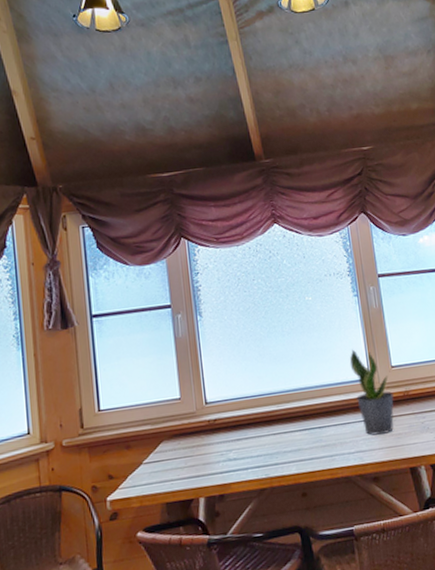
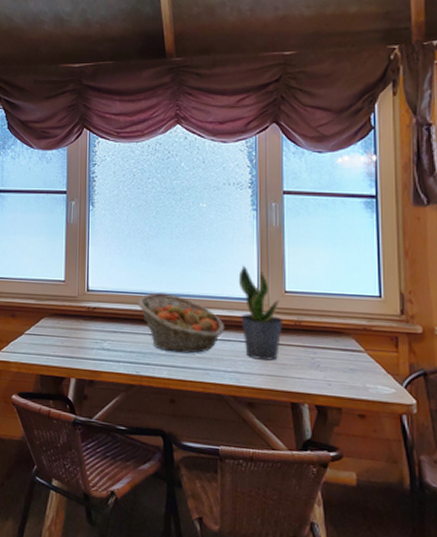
fruit basket: none [258,390,344,447] -> present [137,292,225,354]

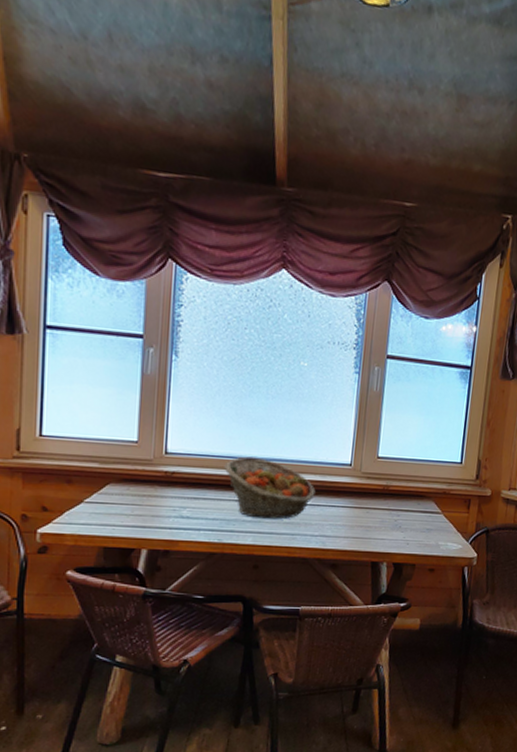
potted plant: present [238,265,283,361] -> none [332,430,373,524]

